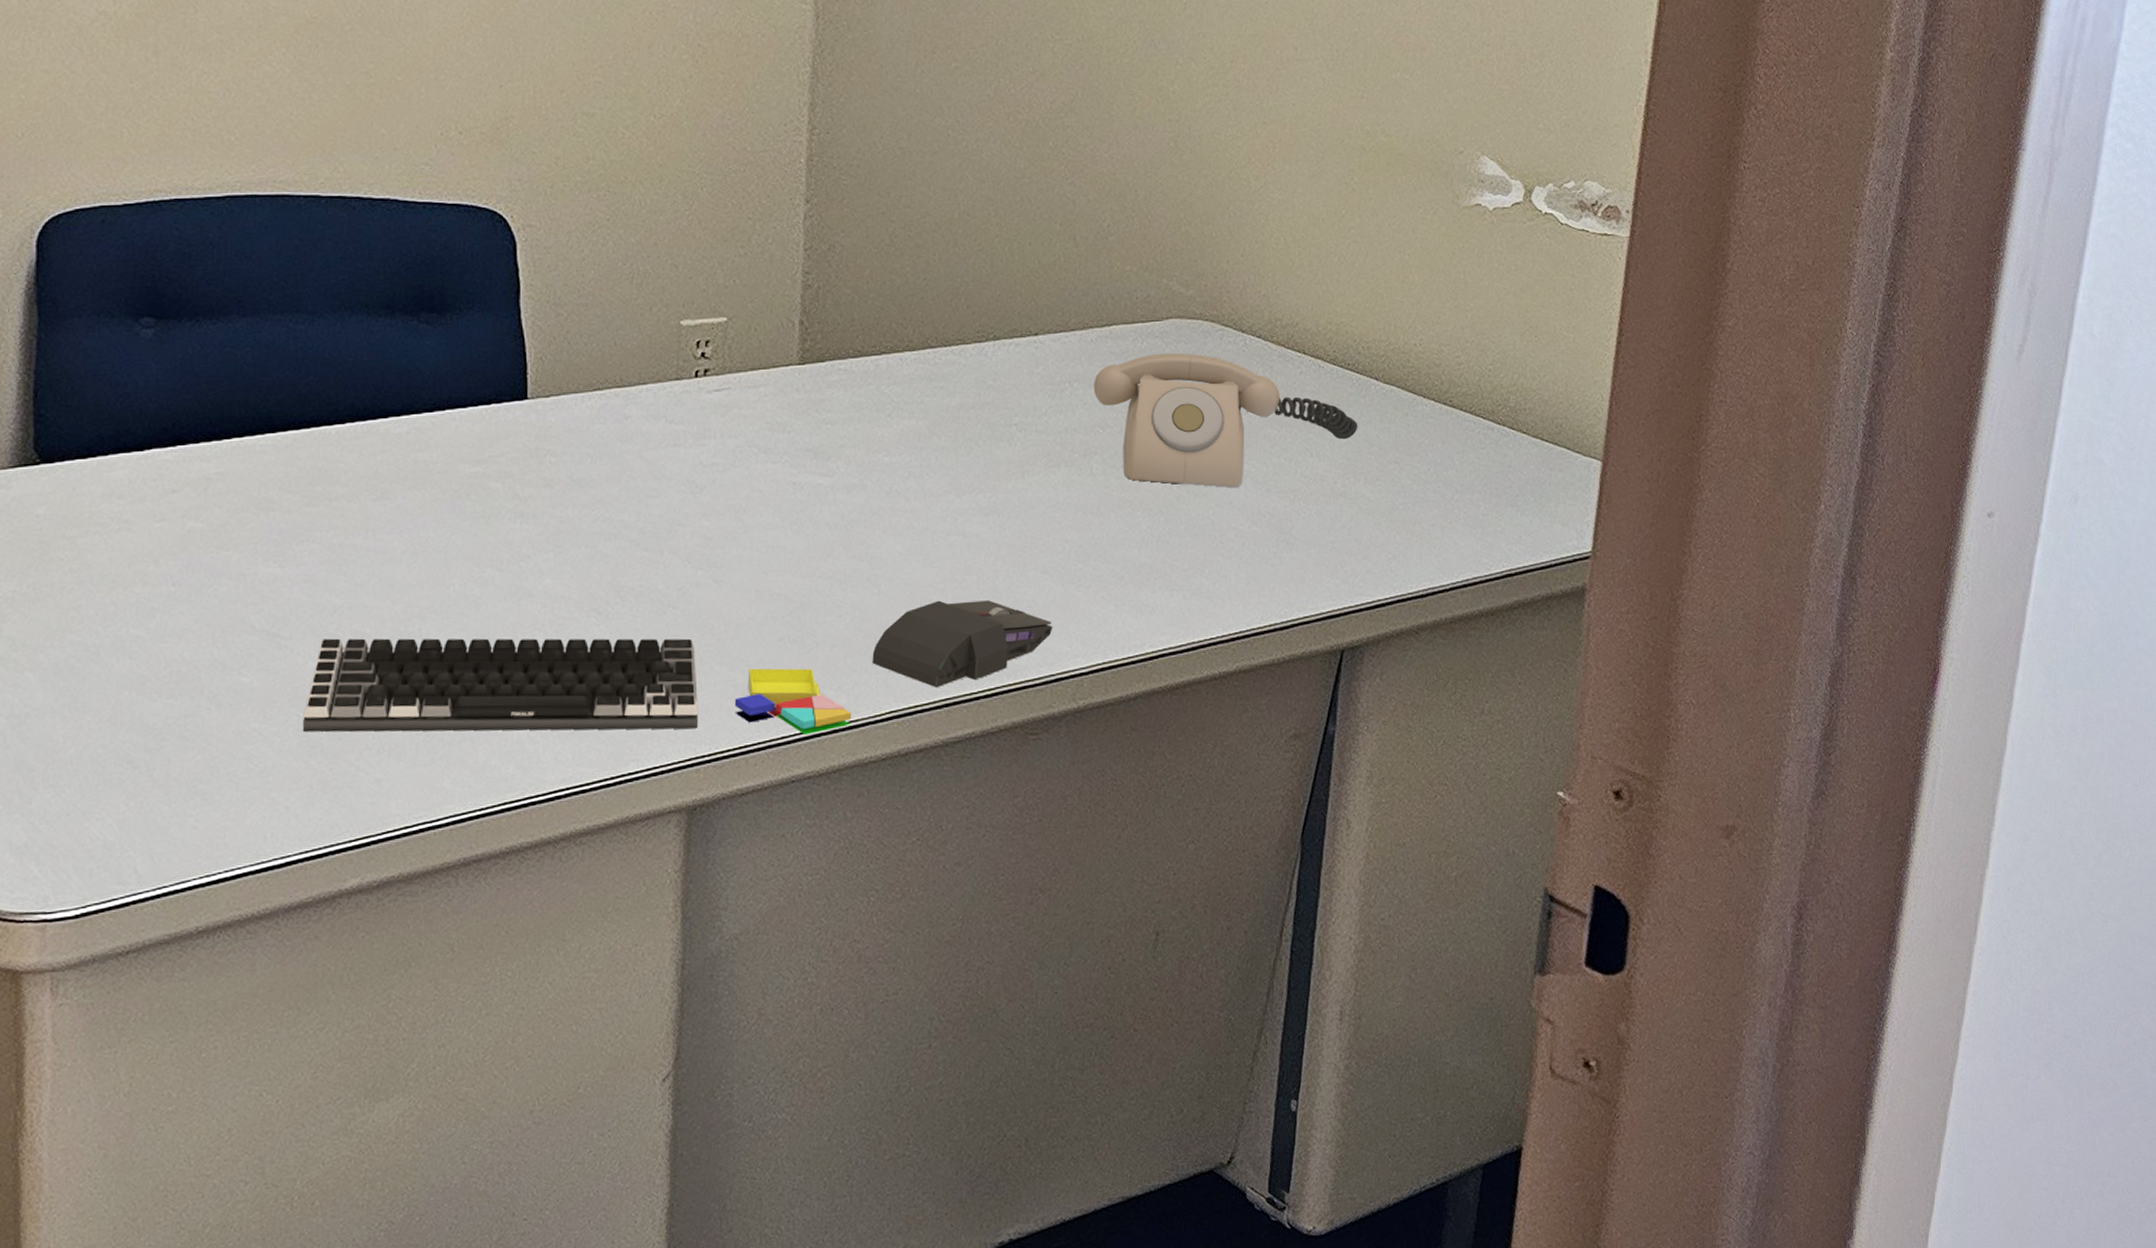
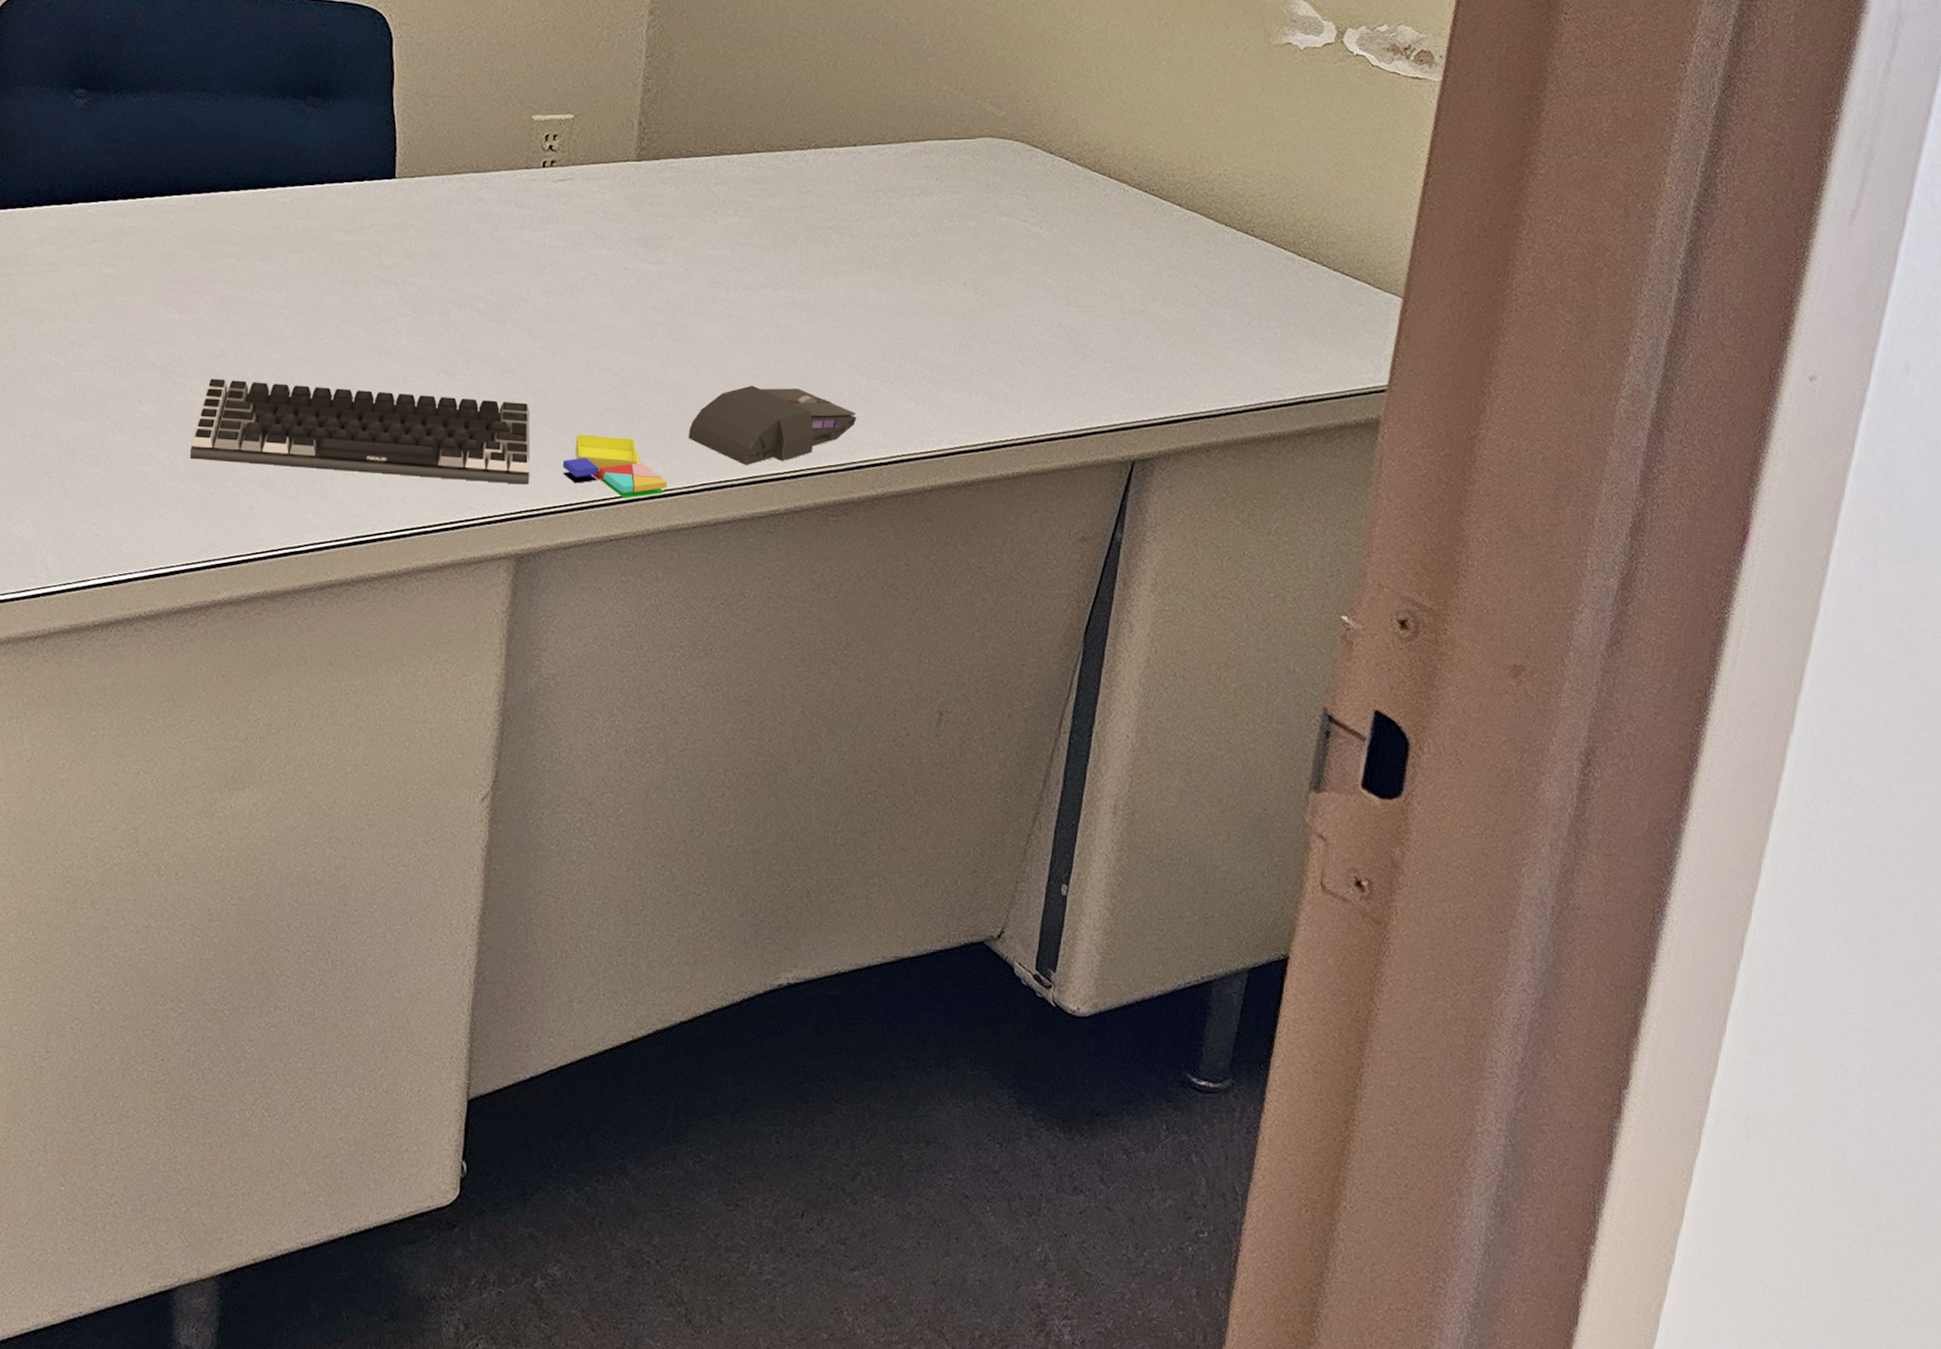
telephone: present [1093,352,1358,488] -> none [905,169,1159,300]

